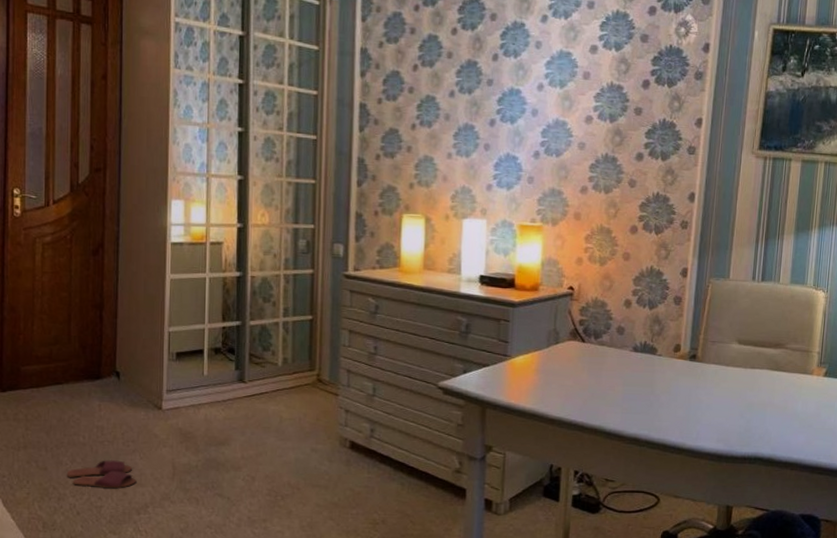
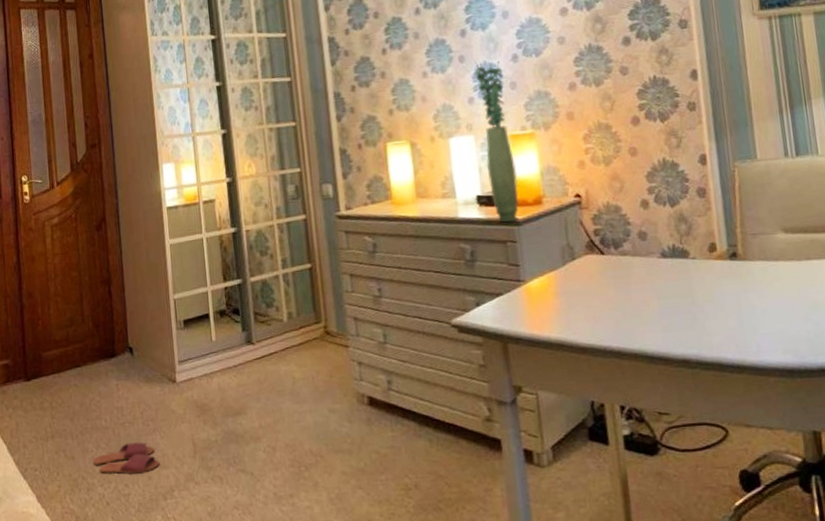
vase: none [493,152,524,303] -> present [474,60,518,223]

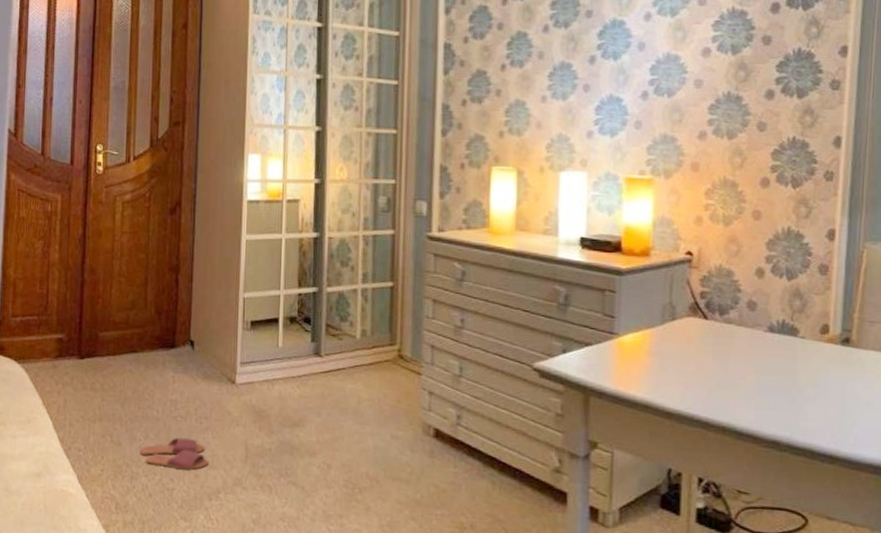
vase: present [474,60,518,223] -> none [595,93,630,271]

